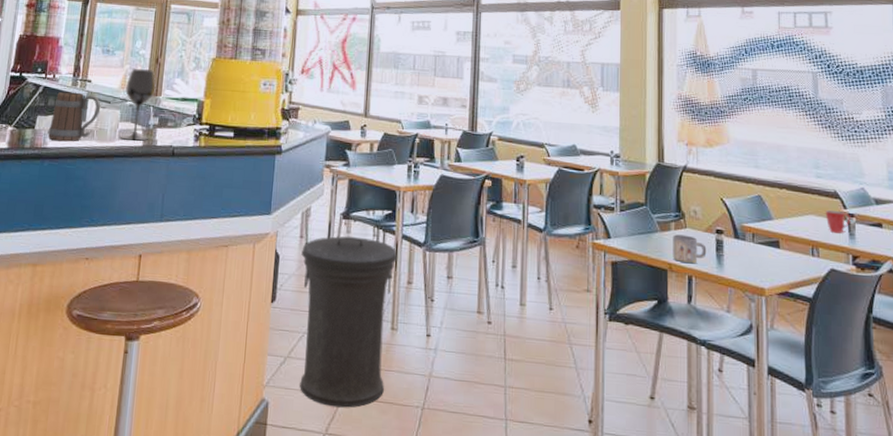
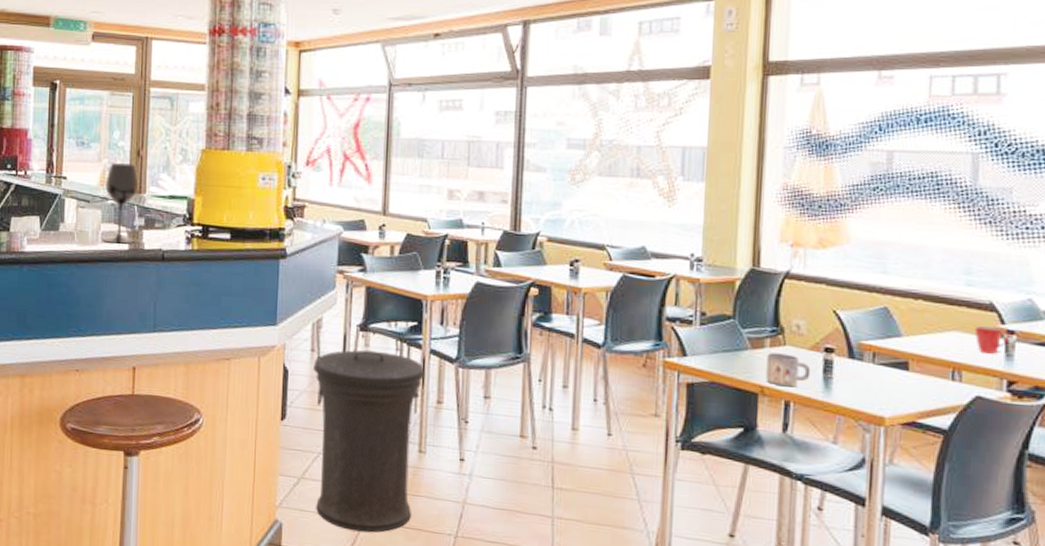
beer mug: present [47,91,100,141] -> none [24,190,78,245]

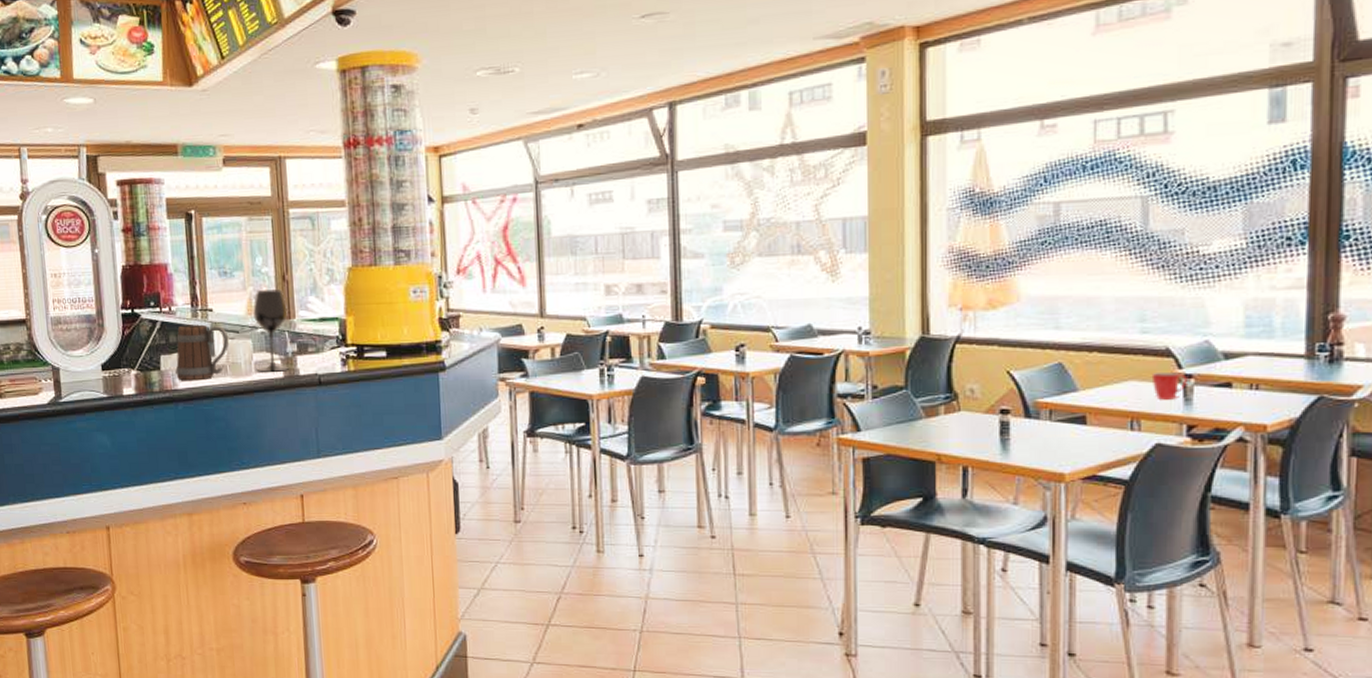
beer mug: none [24,190,78,245] -> present [175,324,228,380]
trash can: present [313,349,424,532] -> none [483,455,596,636]
mug: present [766,352,811,387] -> none [942,419,987,453]

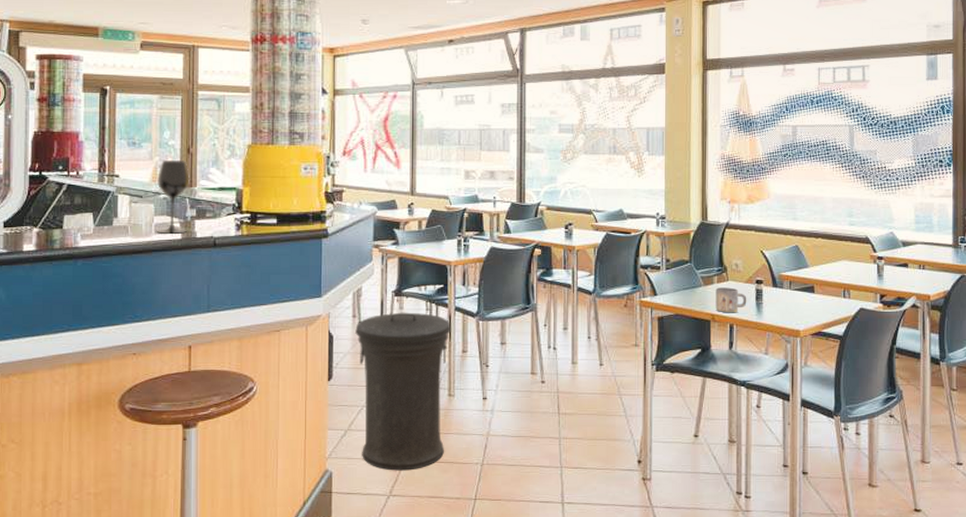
beer mug: present [175,324,228,380] -> none [78,188,131,238]
trash can: none [483,455,596,636] -> present [355,312,451,471]
mug: none [942,419,987,453] -> present [715,287,747,313]
mug: present [1151,371,1187,400] -> none [856,254,879,275]

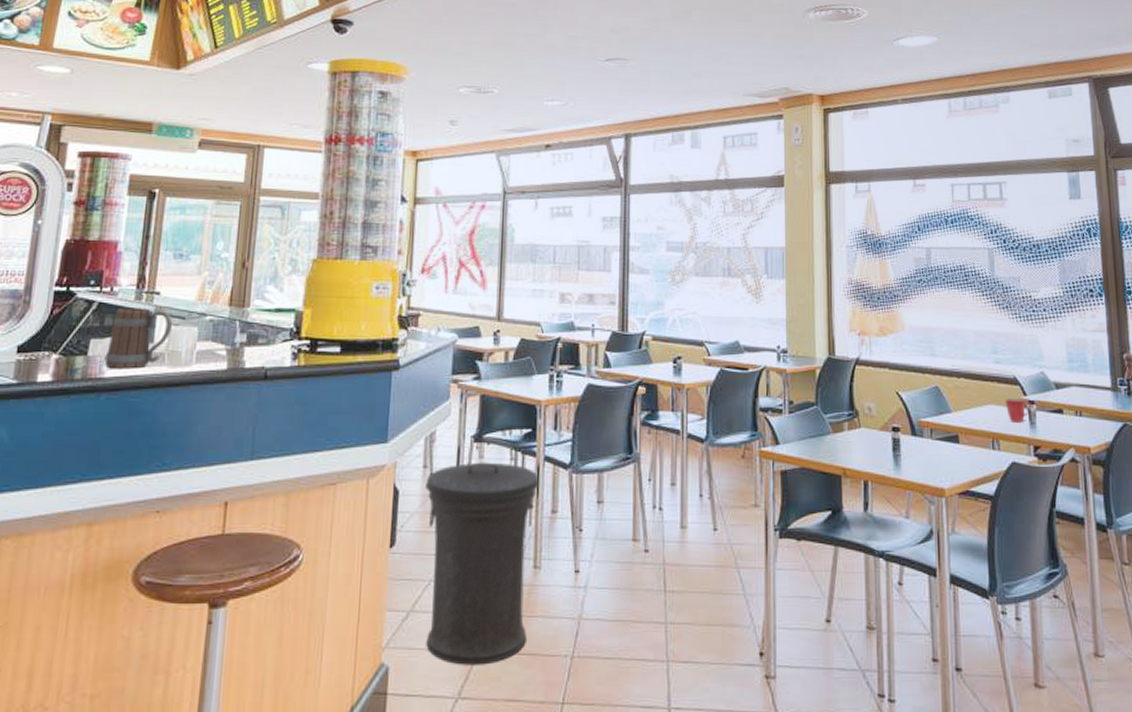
beer mug: none [78,188,131,238] -> present [104,307,172,368]
wineglass: present [156,160,190,234] -> none [197,276,243,363]
mug: present [715,287,747,313] -> none [846,435,883,467]
mug: none [856,254,879,275] -> present [1004,397,1031,423]

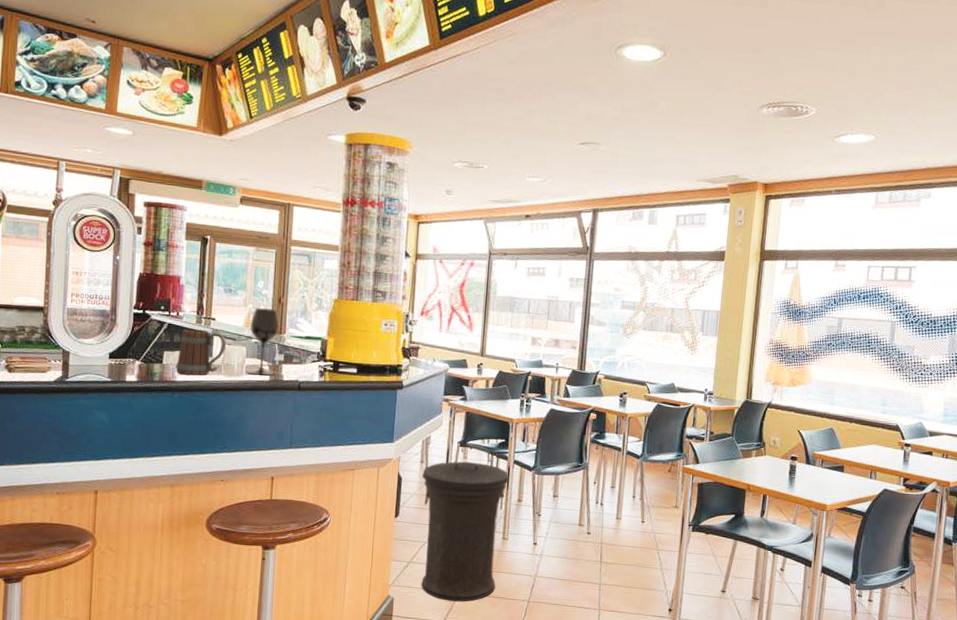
wineglass: none [197,276,243,363] -> present [247,308,280,376]
mug: present [1004,397,1031,423] -> none [885,440,907,460]

